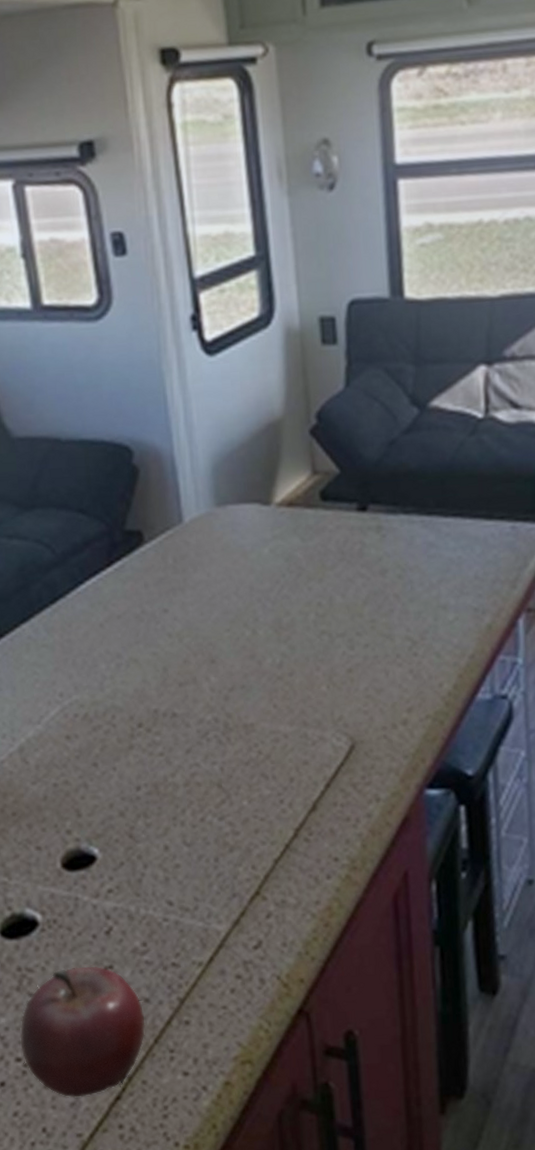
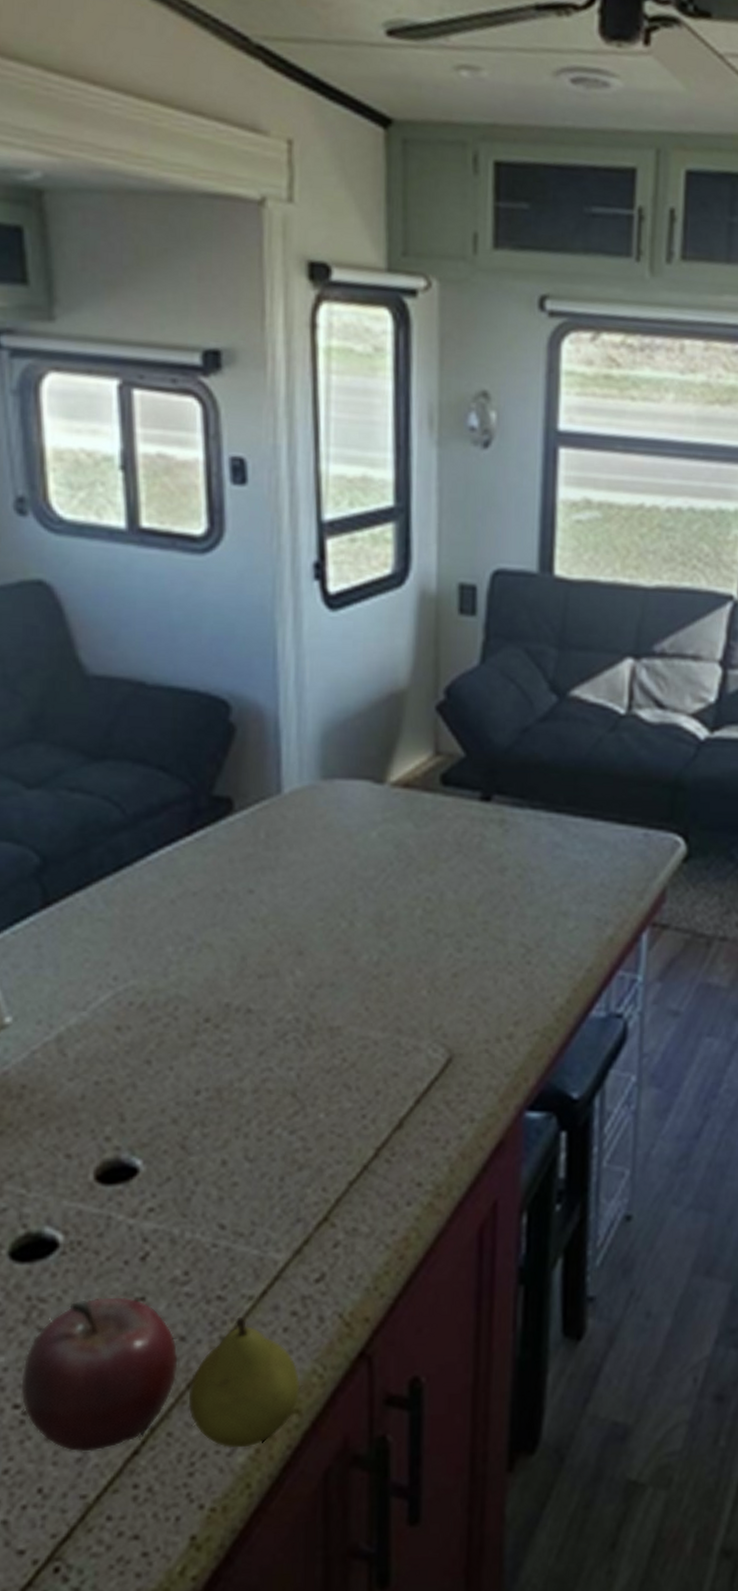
fruit: none [156,980,251,1094] -> present [188,1316,301,1449]

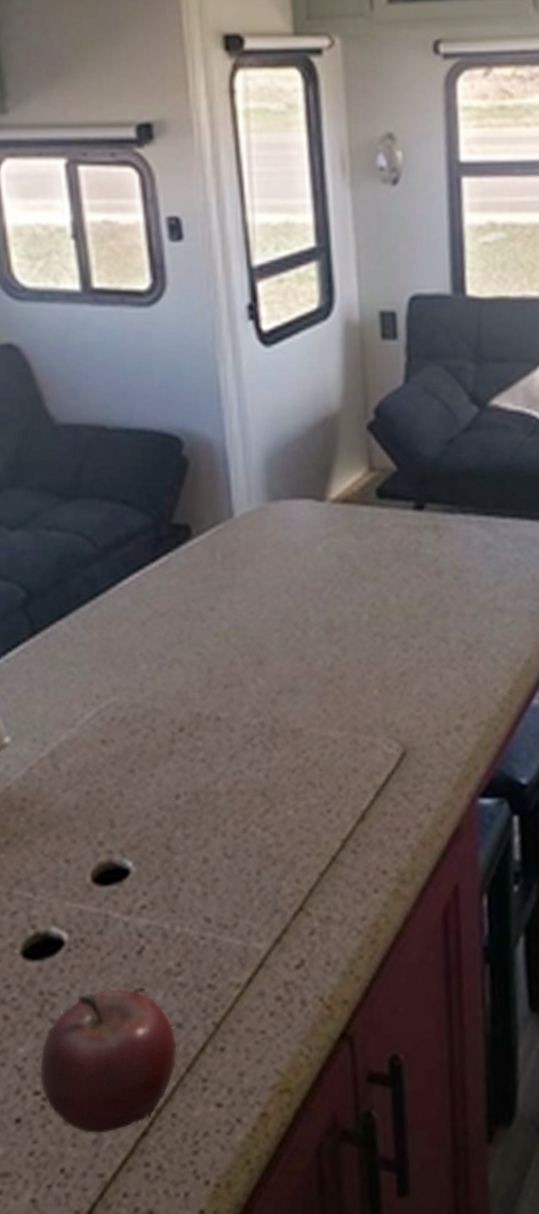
fruit: present [188,1316,301,1449] -> none [188,1003,289,1127]

